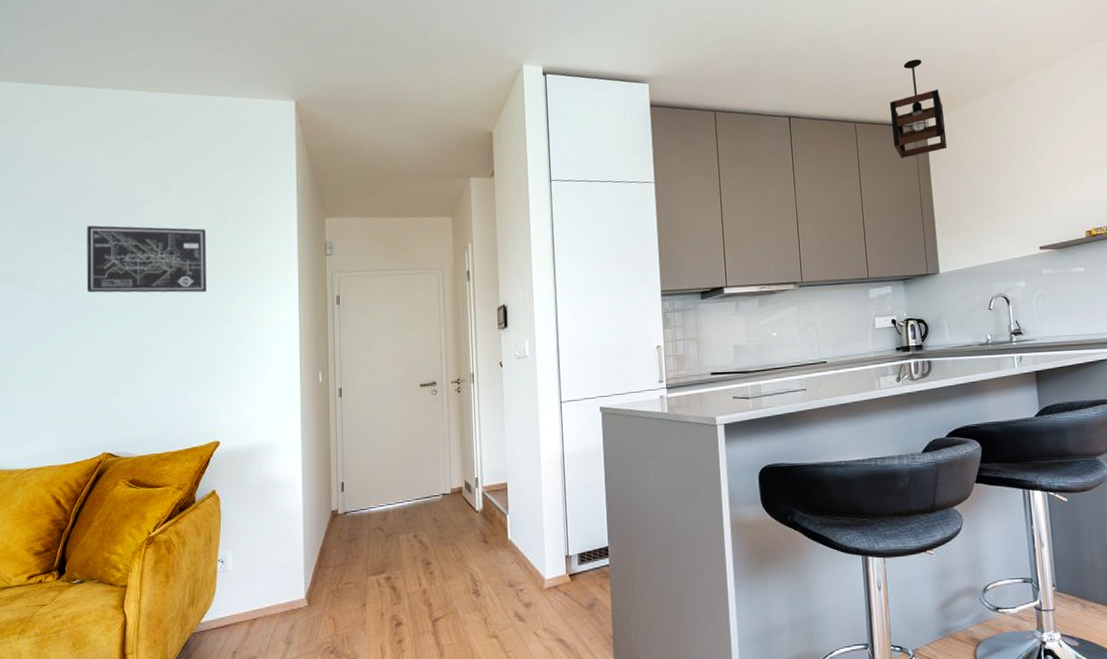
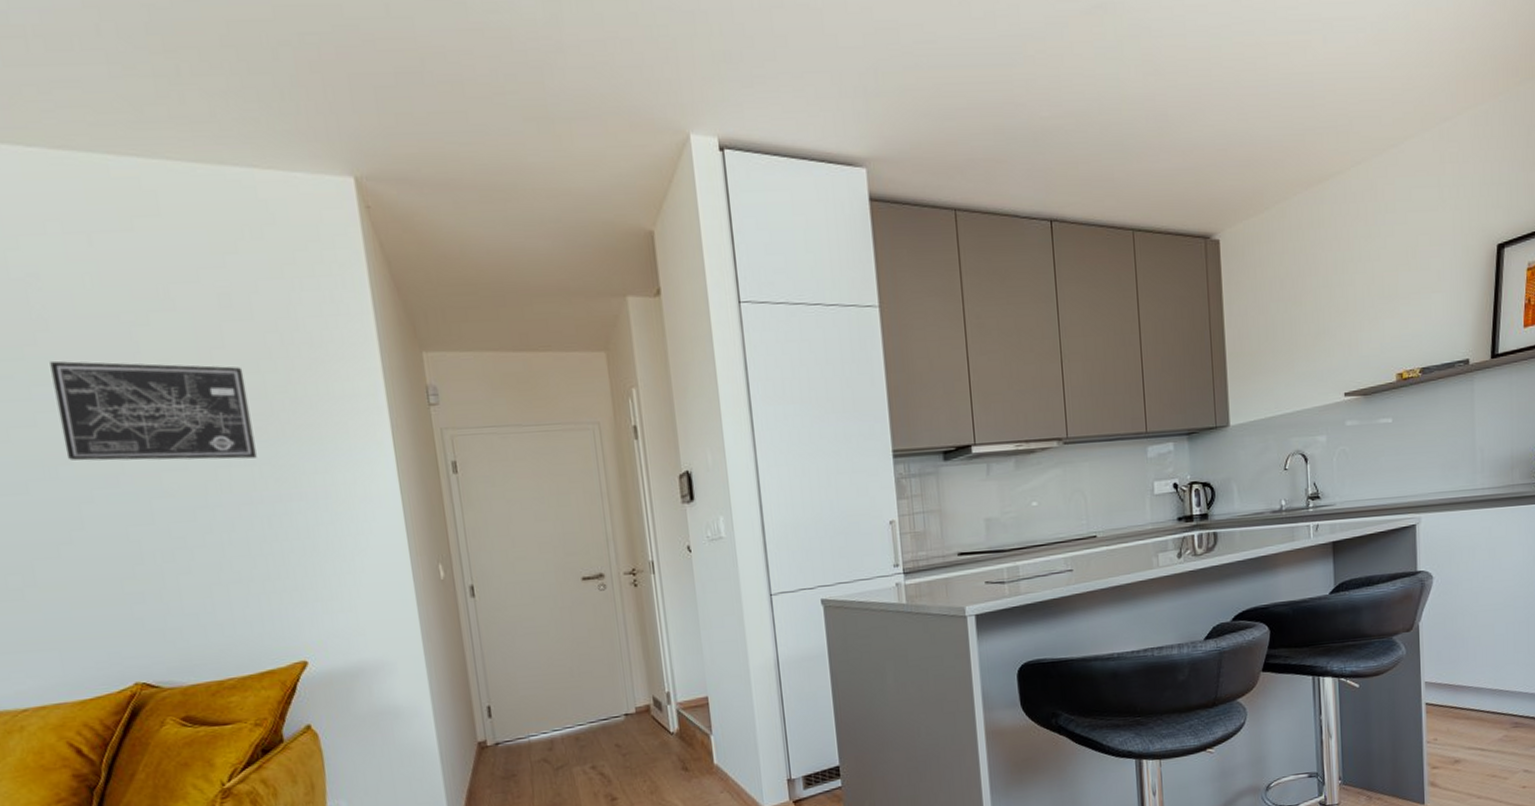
pendant light: present [889,59,947,158] -> none [1175,146,1244,279]

